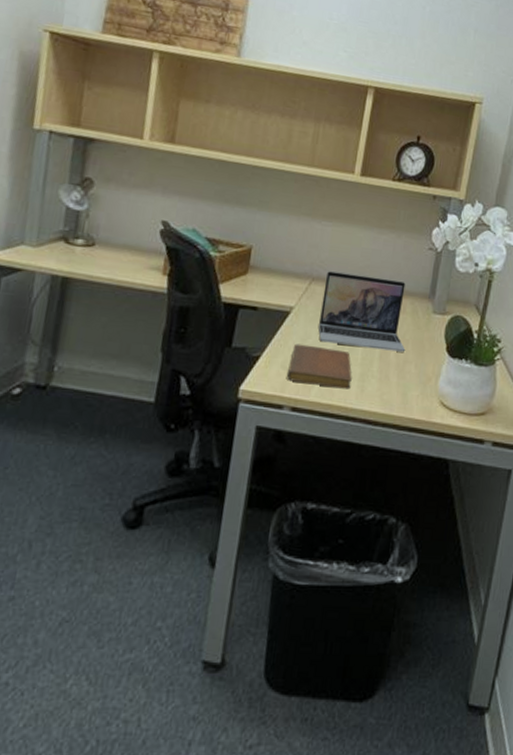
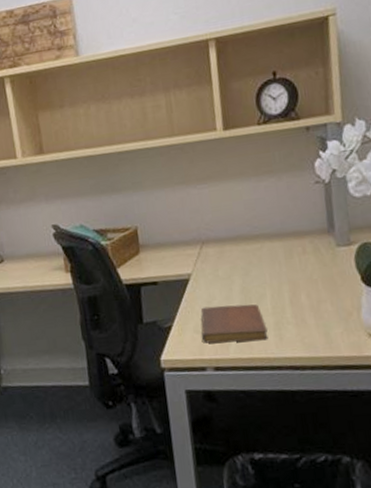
laptop: present [318,271,406,352] -> none [215,223,317,301]

